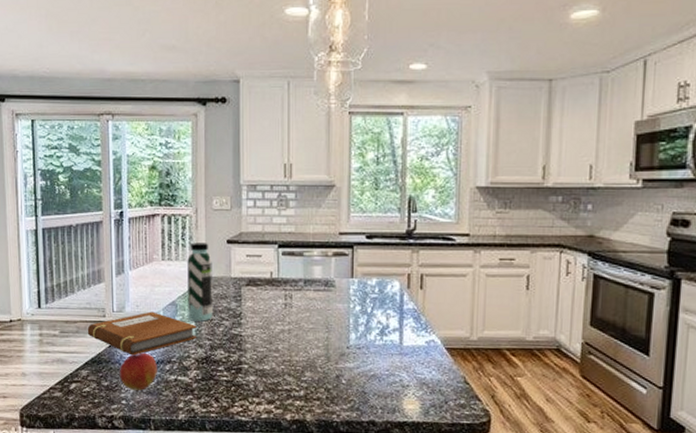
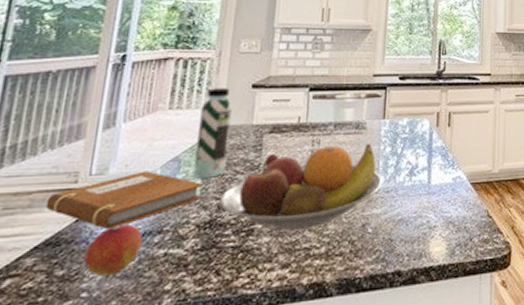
fruit bowl: none [211,301,354,373] -> present [219,144,383,230]

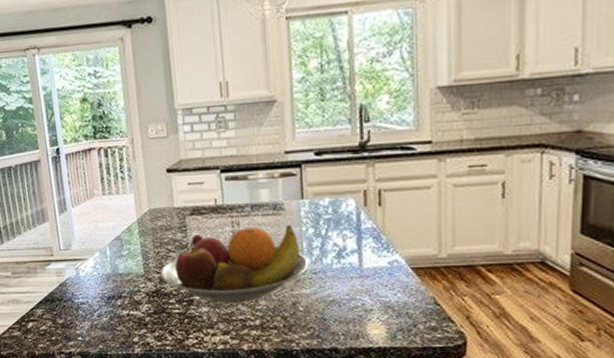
notebook: present [45,171,204,230] -> none [37,248,146,293]
peach: present [84,223,142,276] -> none [72,289,110,327]
water bottle: present [193,88,232,178] -> none [128,174,159,255]

